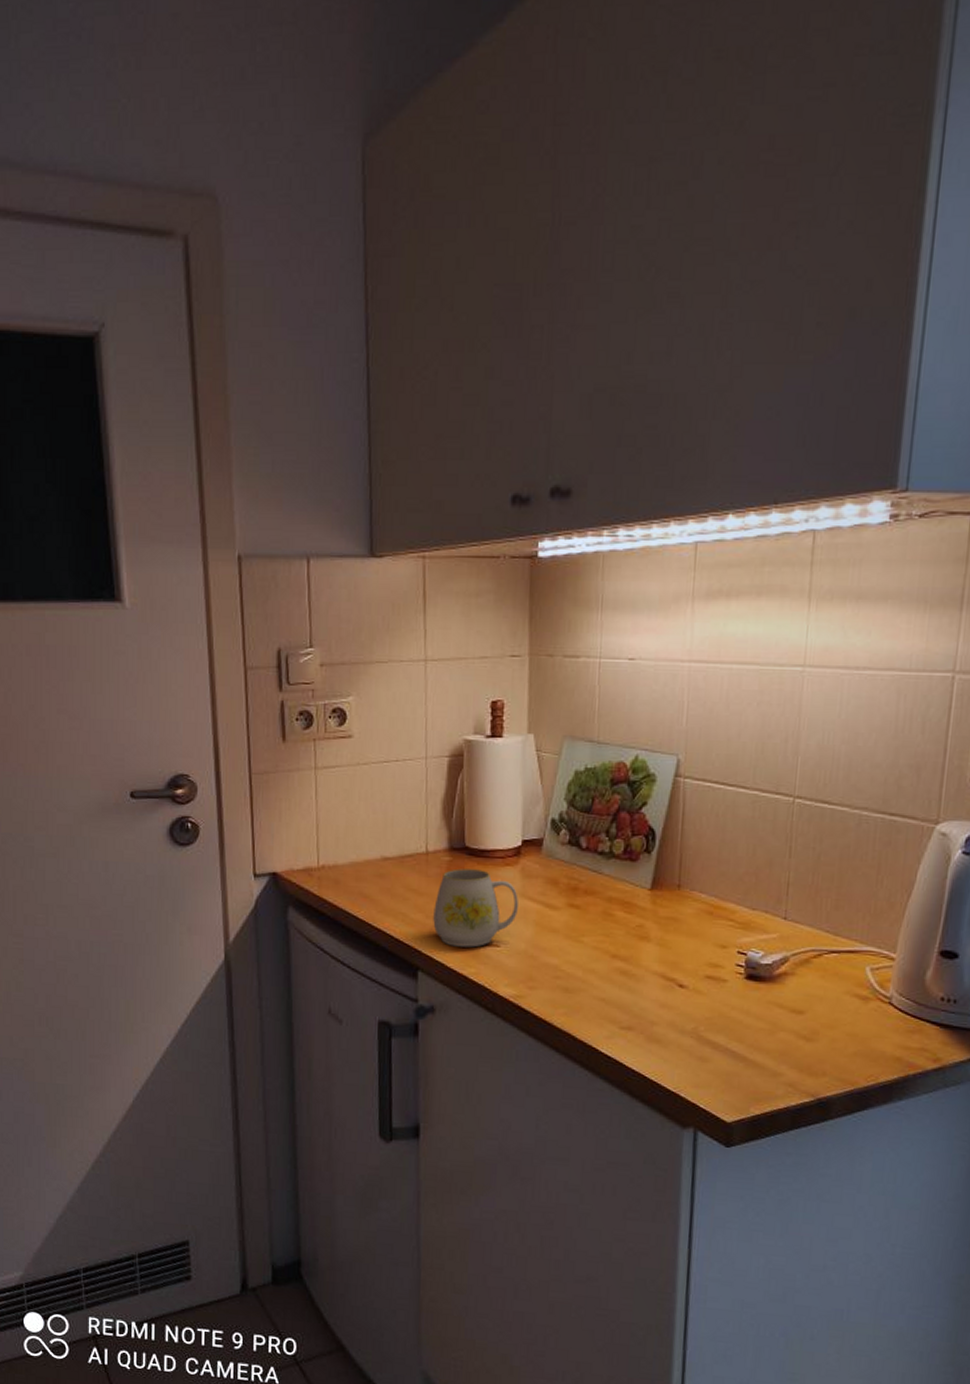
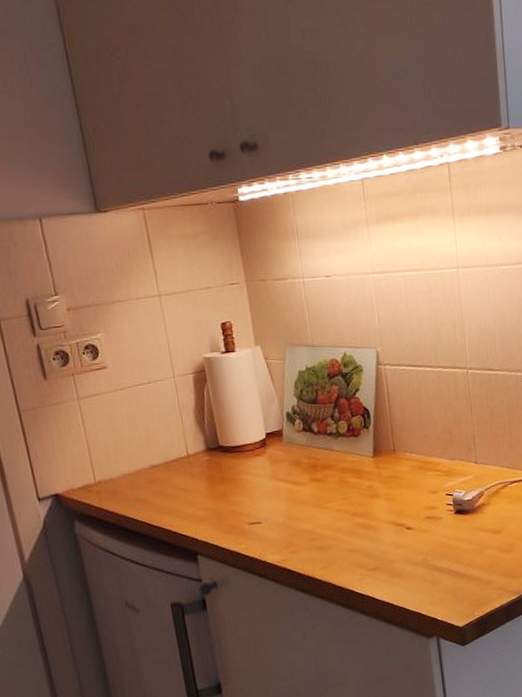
mug: present [433,868,518,948] -> none [201,462,272,530]

